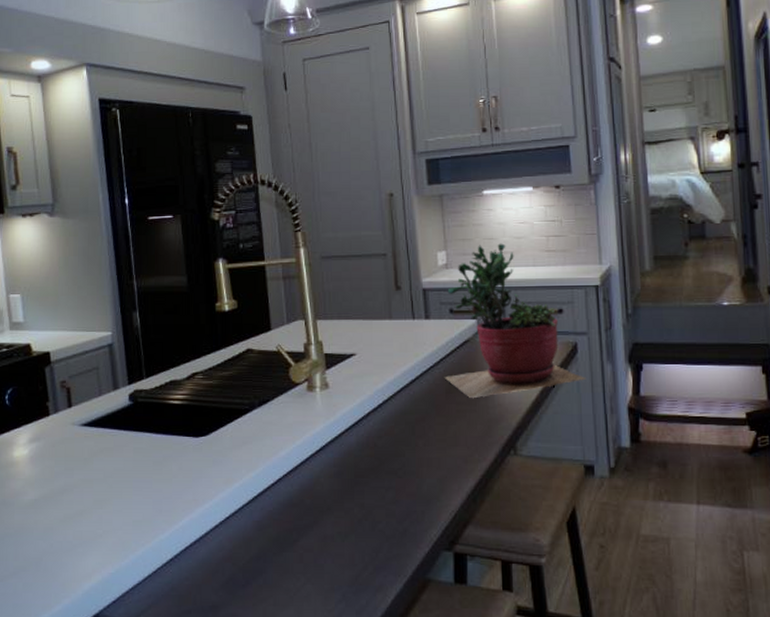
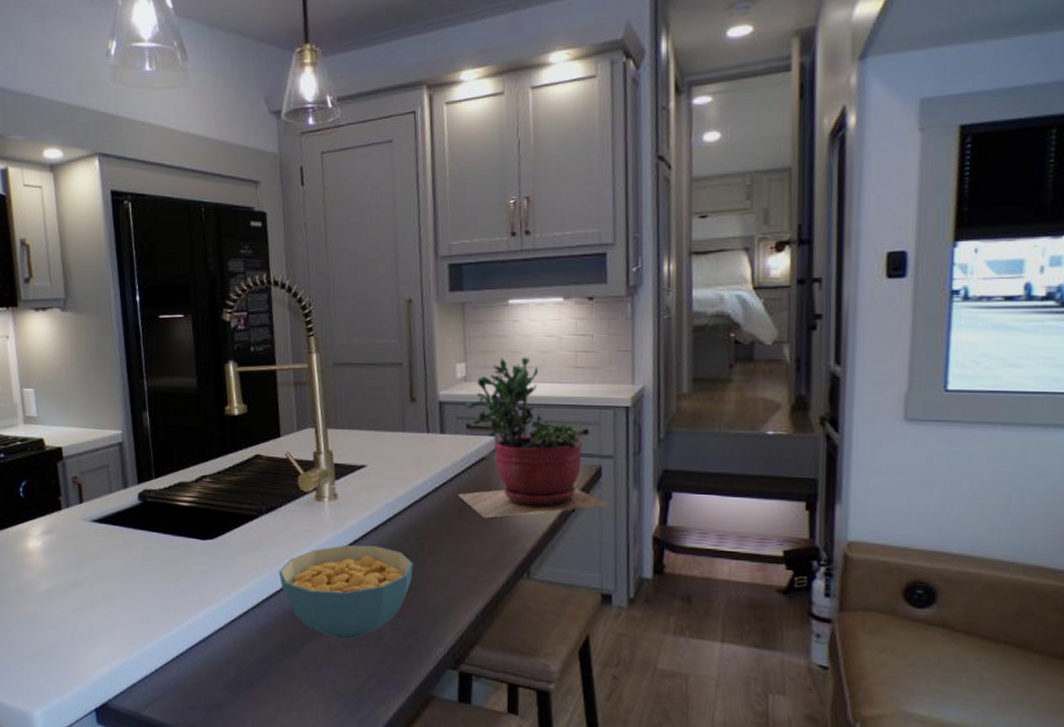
cereal bowl: none [273,432,405,528] -> present [278,545,414,639]

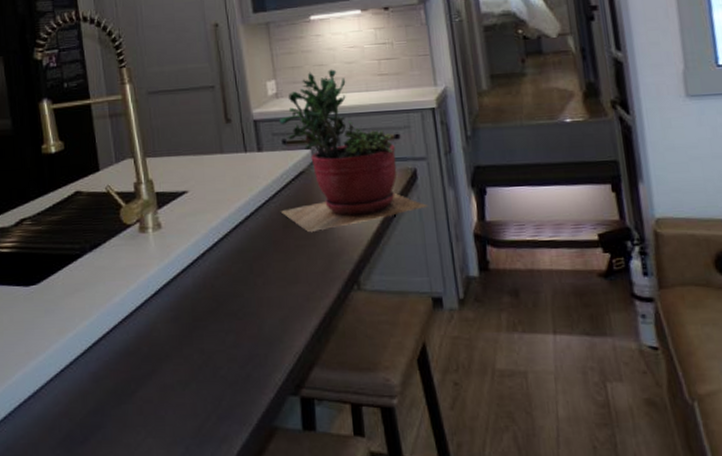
cereal bowl: present [278,545,414,639] -> none [107,273,244,376]

